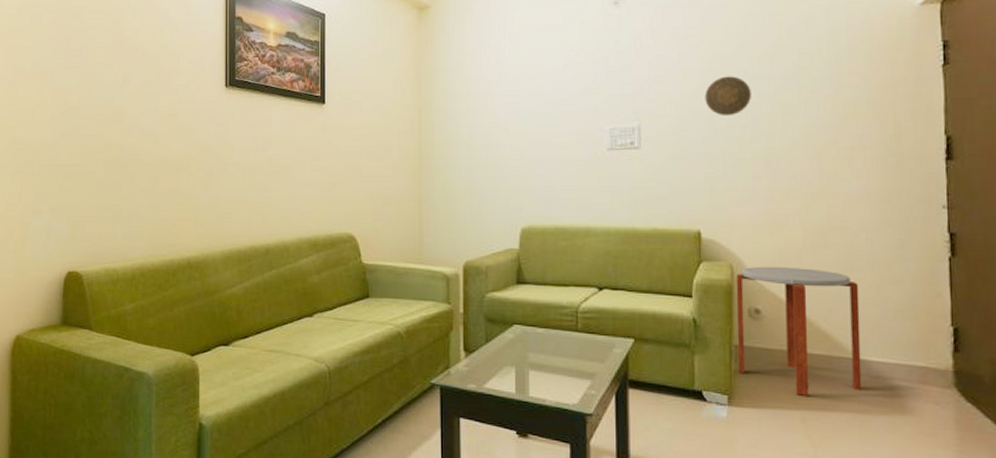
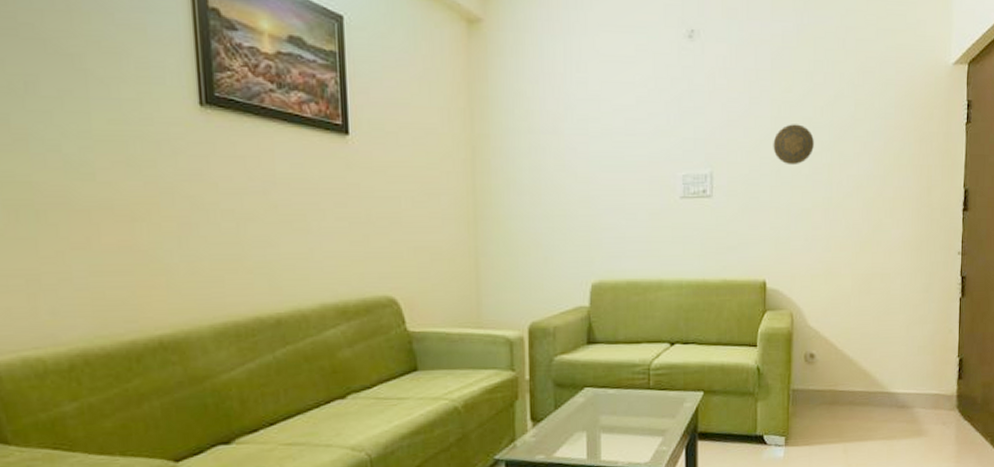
side table: present [736,266,862,396] -> none [794,312,893,430]

